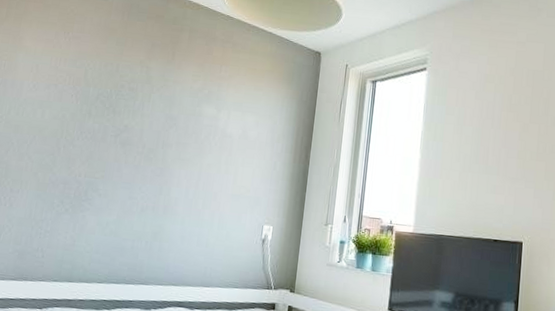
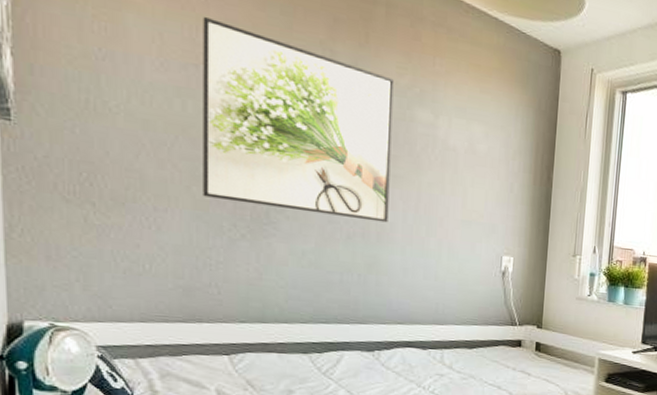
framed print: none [44,51,190,198] -> present [203,16,394,223]

